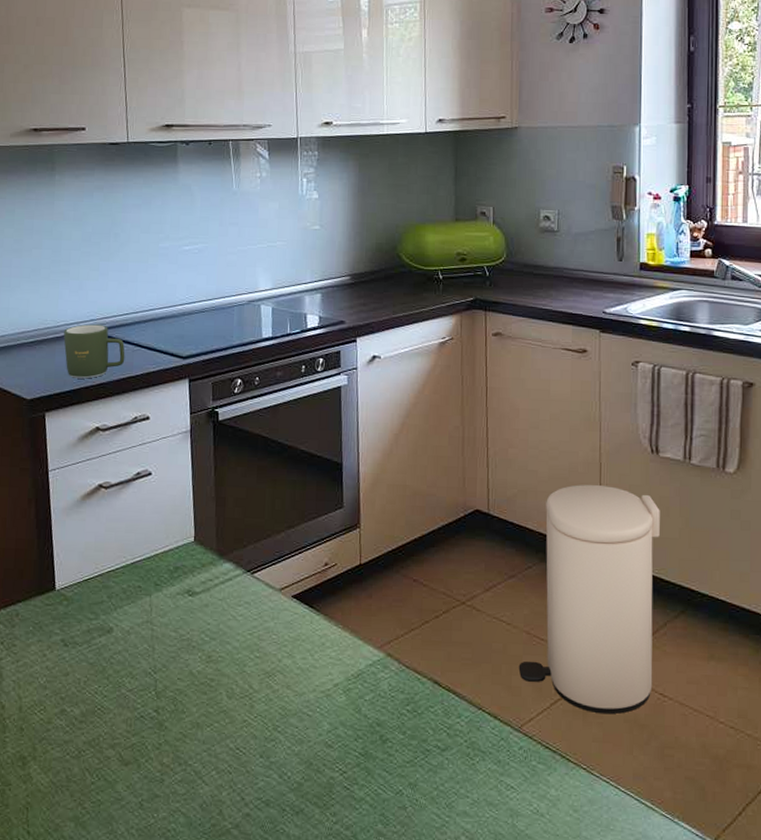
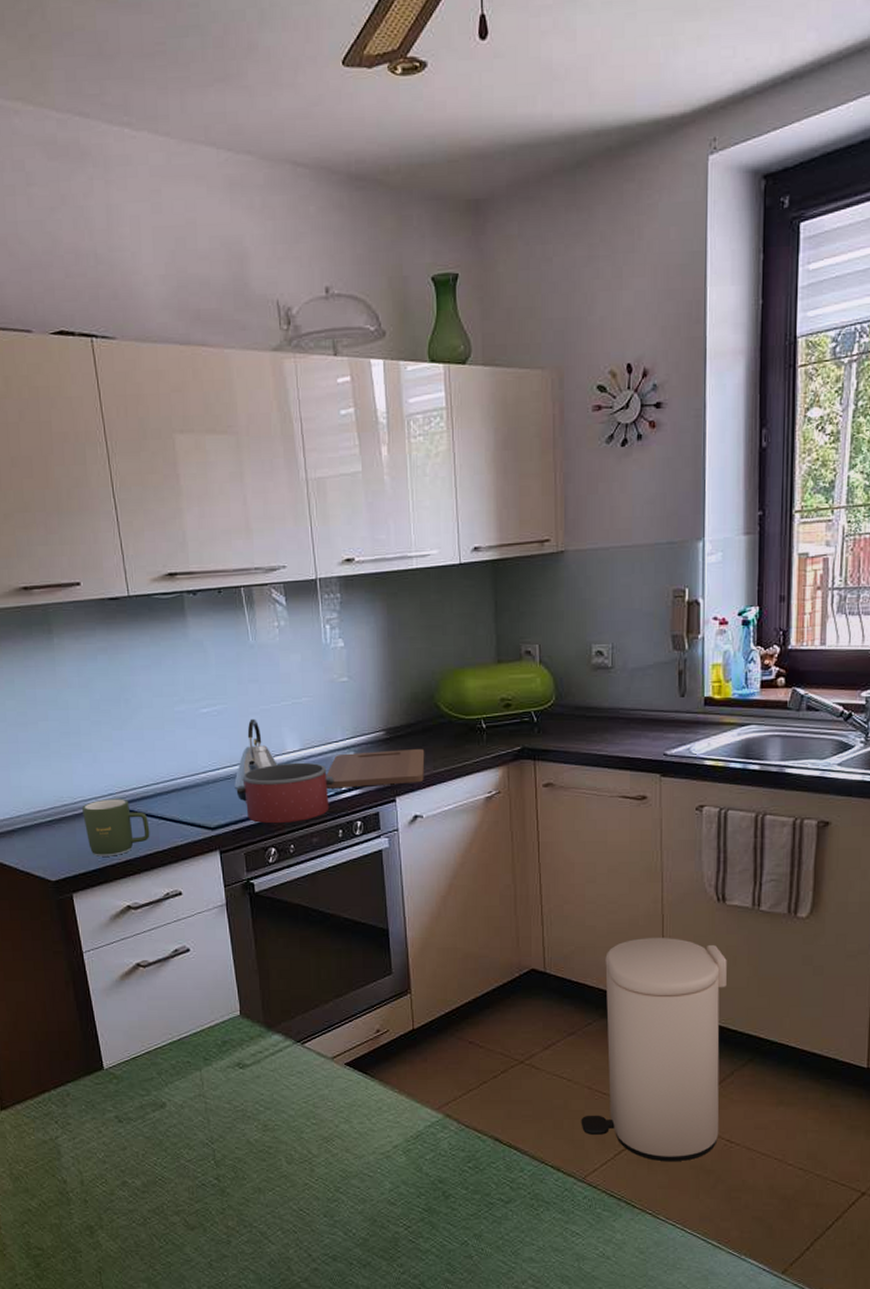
kettle: none [208,258,250,333] -> present [234,718,278,801]
cooking pot: none [209,300,301,357] -> present [236,762,334,824]
cutting board: none [293,294,386,327] -> present [326,749,425,789]

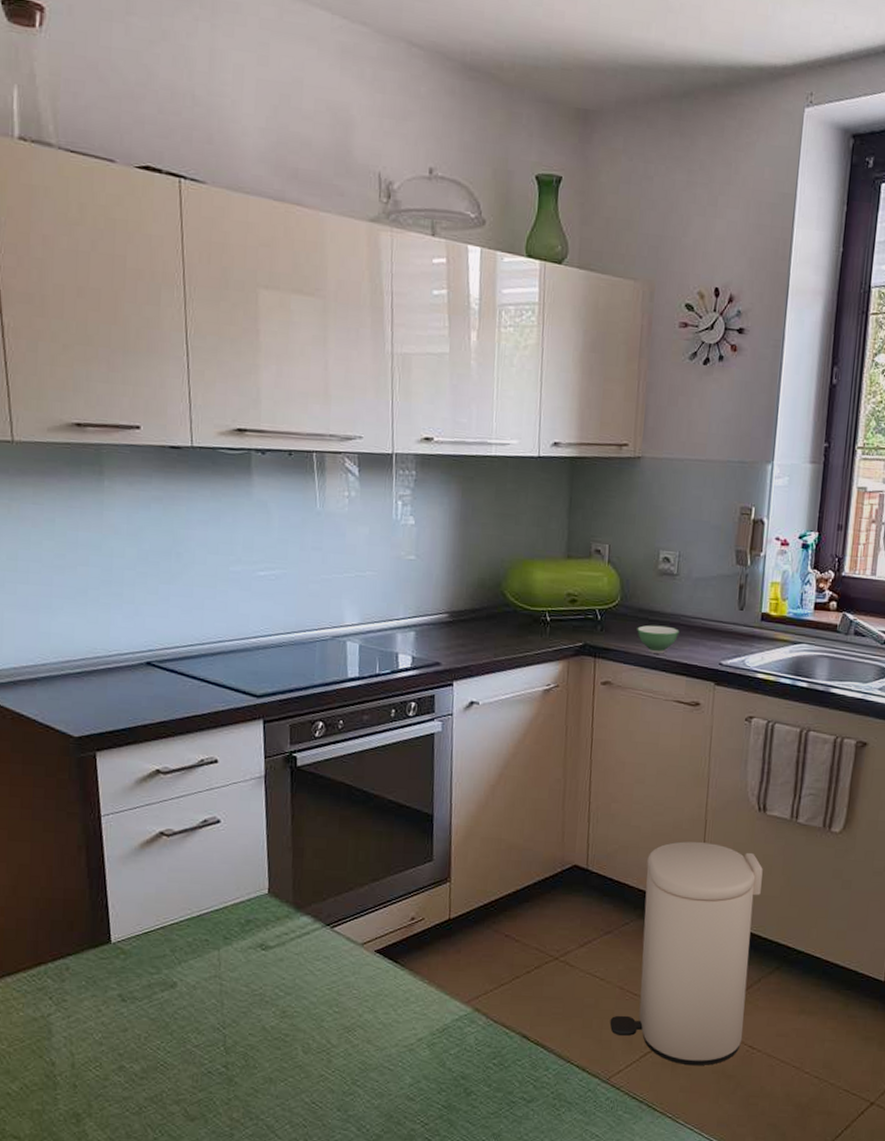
mug: present [82,799,150,857] -> none [117,655,190,716]
kettle: present [234,718,278,801] -> none [286,587,334,671]
cooking pot: present [236,762,334,824] -> none [287,636,392,698]
cutting board: present [326,749,425,789] -> none [383,632,487,669]
bowl: none [575,721,619,750] -> present [637,625,680,654]

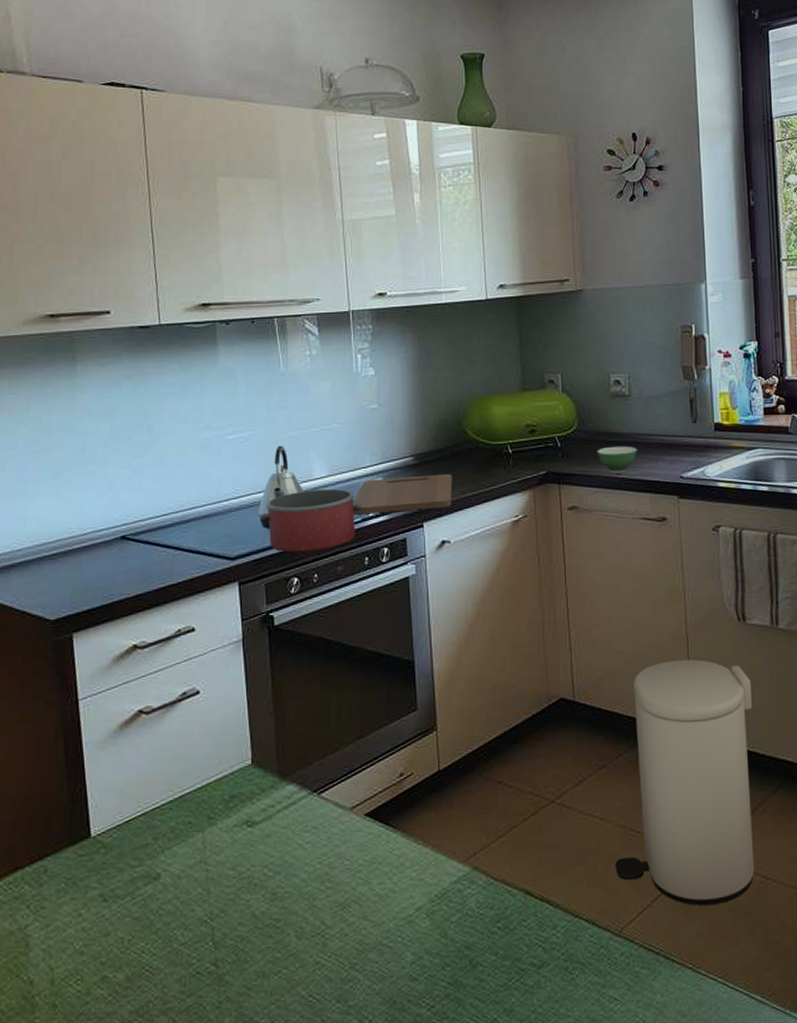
kettle: none [286,587,334,671] -> present [258,445,304,529]
cooking pot: none [287,636,392,698] -> present [259,488,361,553]
cutting board: none [383,632,487,669] -> present [353,474,453,515]

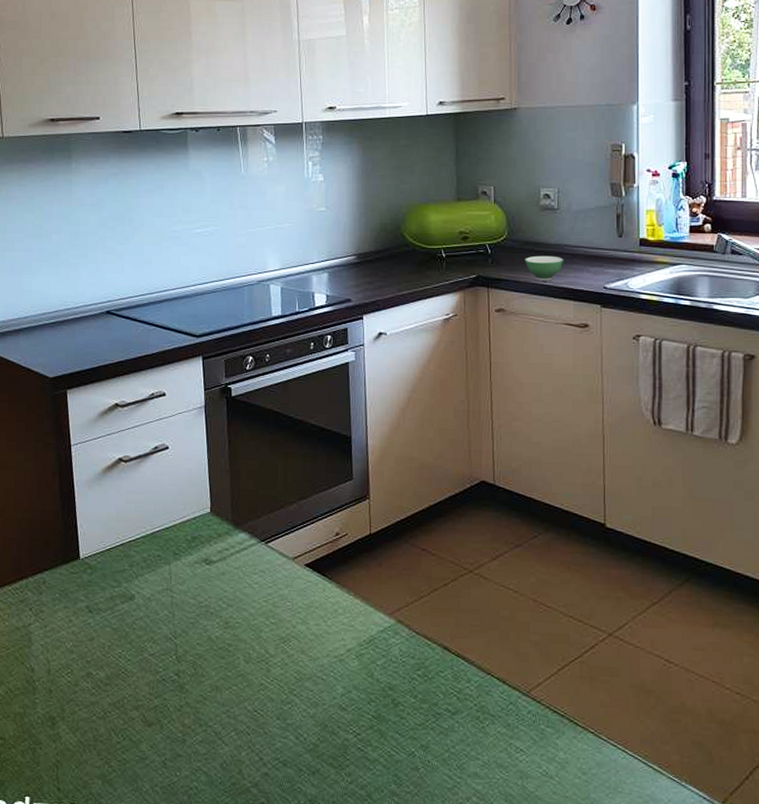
kettle: present [258,445,304,529] -> none [220,240,259,312]
cooking pot: present [259,488,361,553] -> none [221,280,309,335]
cutting board: present [353,474,453,515] -> none [301,273,391,305]
pedal bin: present [615,659,755,906] -> none [526,455,663,680]

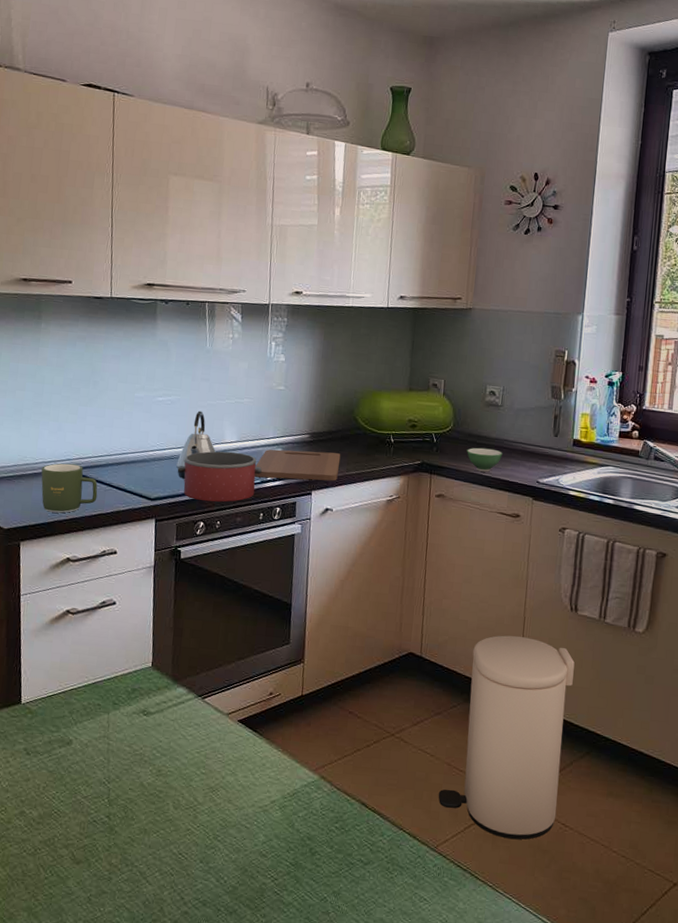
mug: none [83,305,142,357] -> present [41,463,98,513]
kettle: none [220,240,259,312] -> present [176,410,216,479]
cooking pot: none [221,280,309,335] -> present [177,451,262,503]
cutting board: none [301,273,391,305] -> present [254,449,341,481]
pedal bin: none [526,455,663,680] -> present [438,635,575,840]

